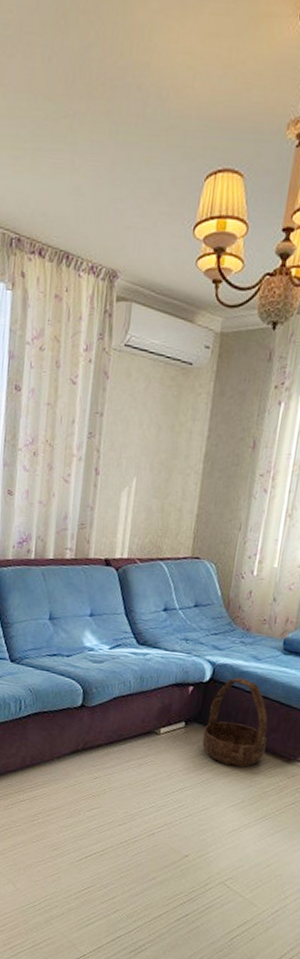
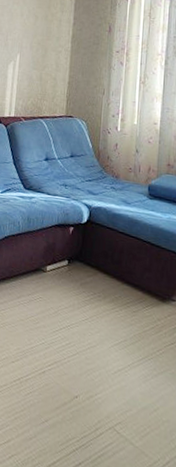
basket: present [202,677,268,767] -> none [84,219,142,305]

